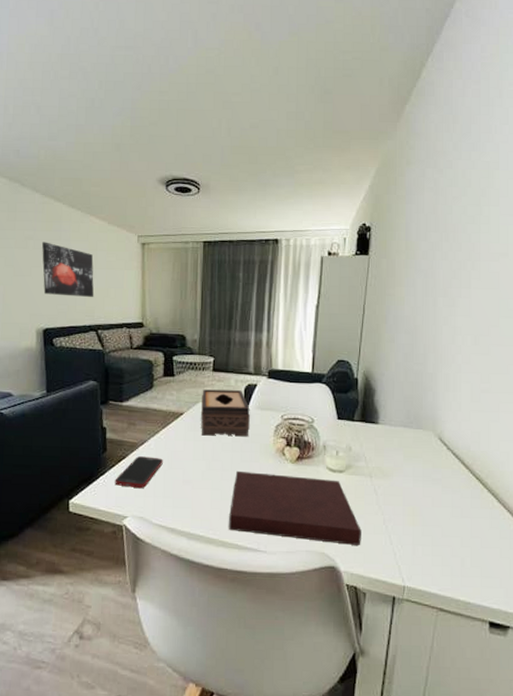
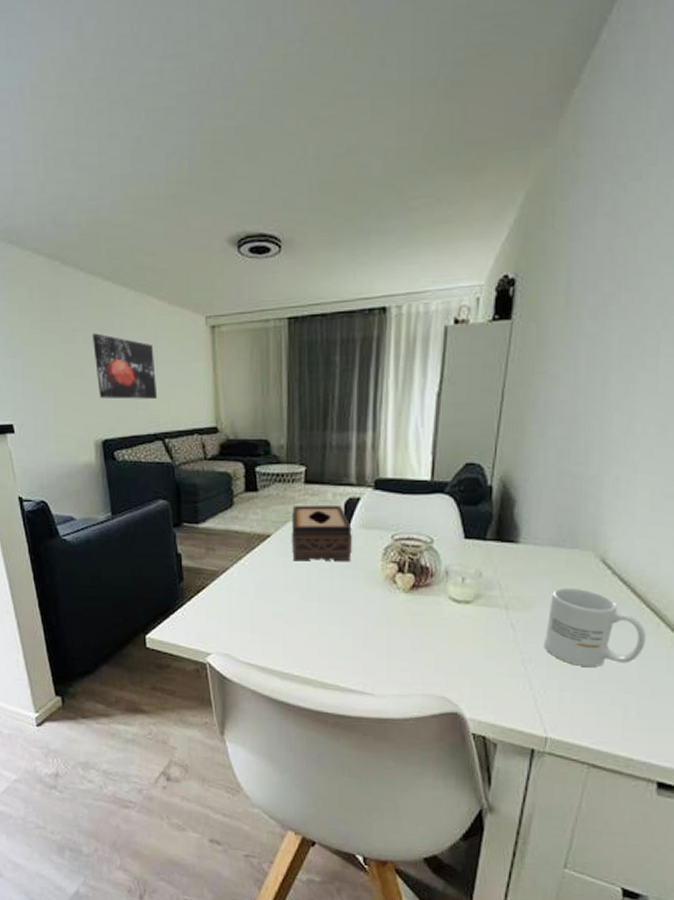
cell phone: present [115,456,163,489] -> none [195,586,249,623]
notebook: present [229,470,361,545] -> none [329,601,493,689]
mug: none [400,459,474,525] -> present [545,587,647,667]

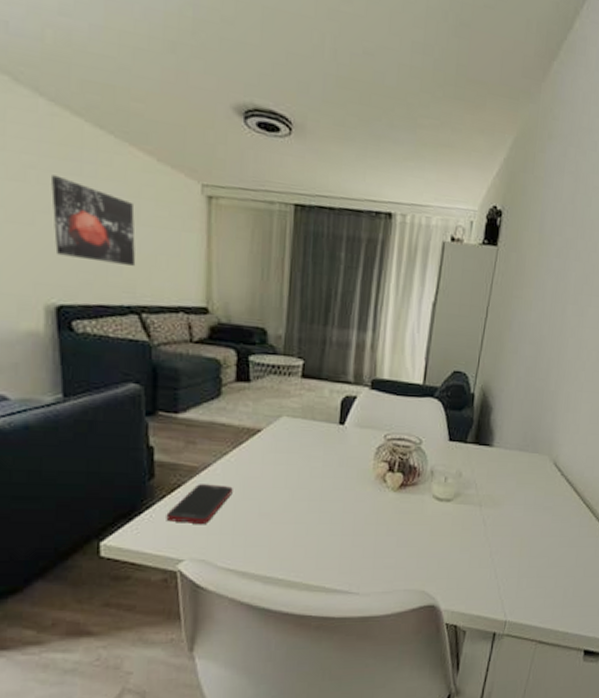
cell phone: none [195,586,249,623] -> present [166,484,233,525]
tissue box: present [292,506,352,561] -> none [284,400,347,459]
mug: present [545,587,647,667] -> none [508,486,583,555]

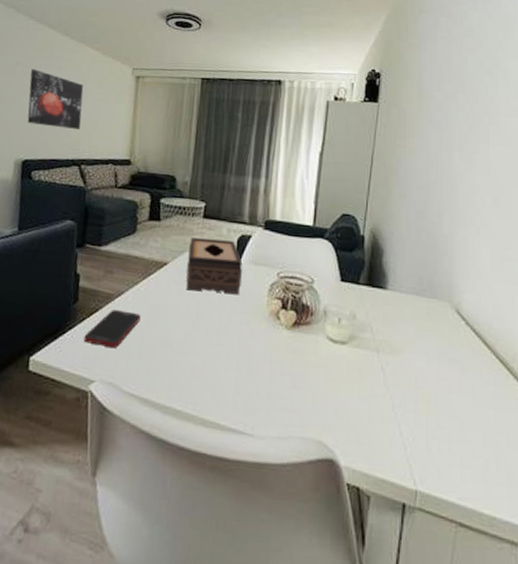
tissue box: none [284,400,347,459] -> present [186,237,243,294]

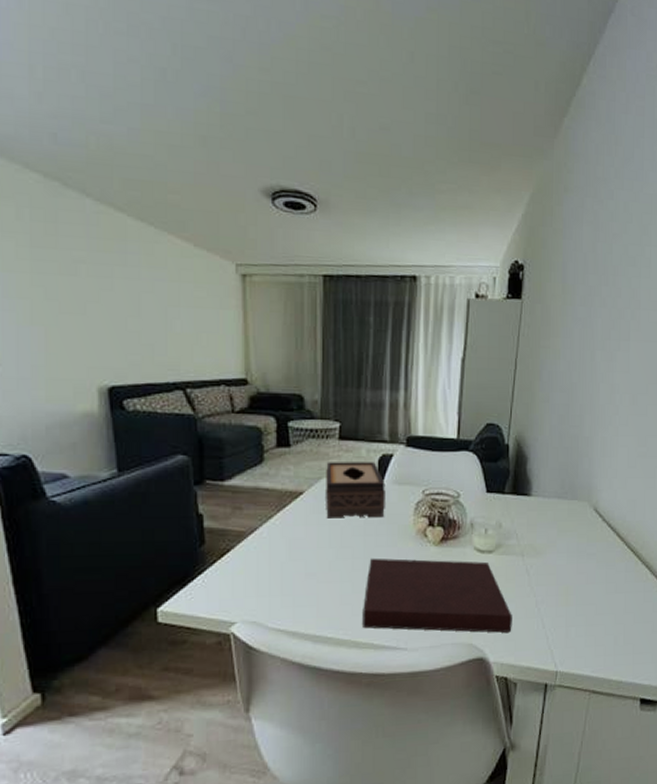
wall art: present [27,69,84,129] -> none [98,267,179,345]
cell phone: present [83,310,141,349] -> none [217,547,279,588]
notebook: none [211,334,366,435] -> present [363,558,512,633]

